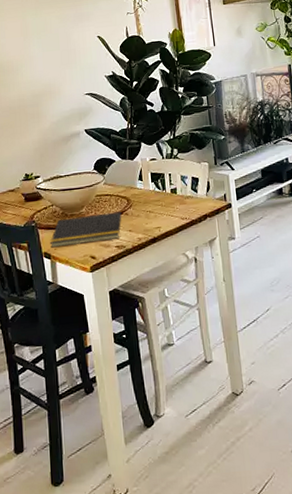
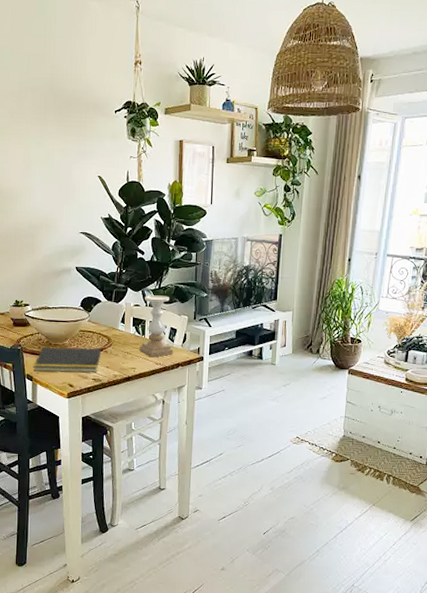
candle holder: none [160,144,199,213] -> present [139,295,174,358]

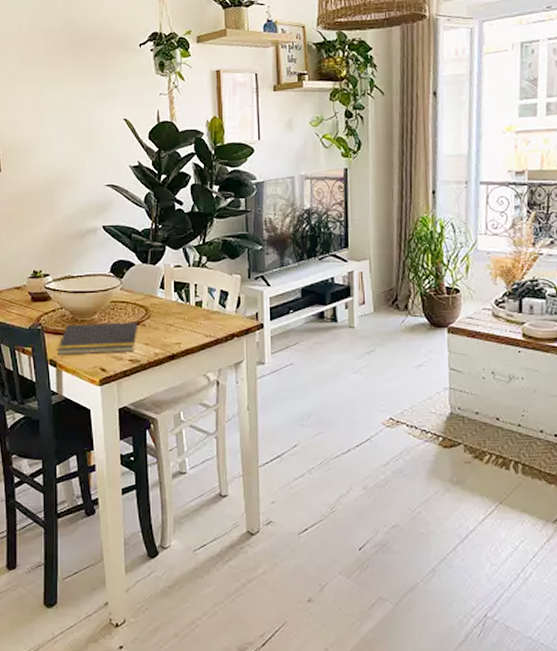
candle holder: present [139,295,174,358] -> none [184,252,226,329]

